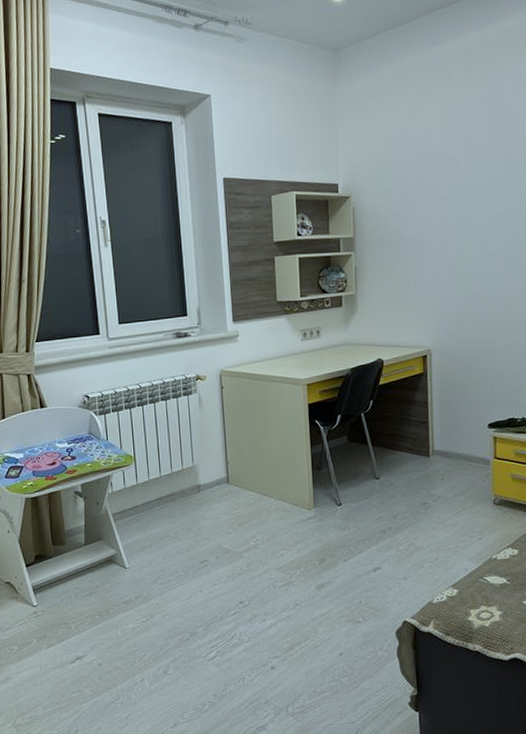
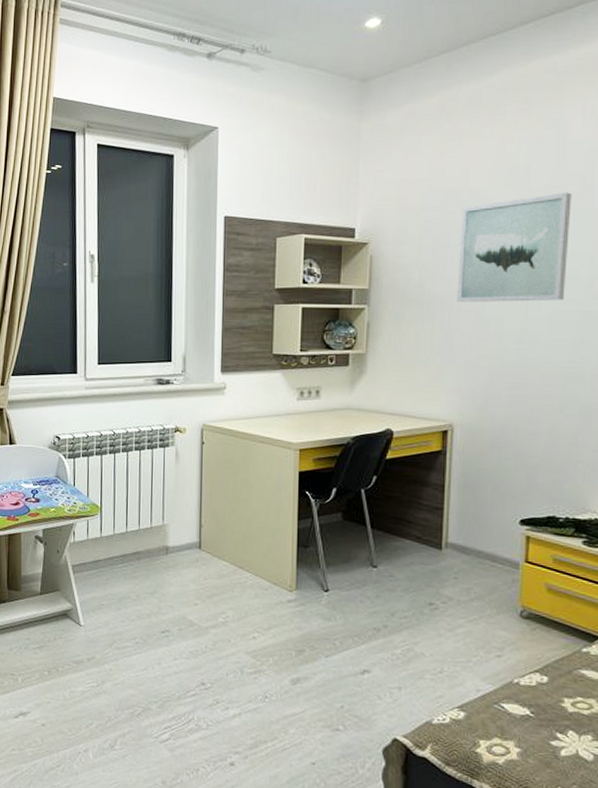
wall art: none [424,145,509,244] -> present [457,192,572,302]

